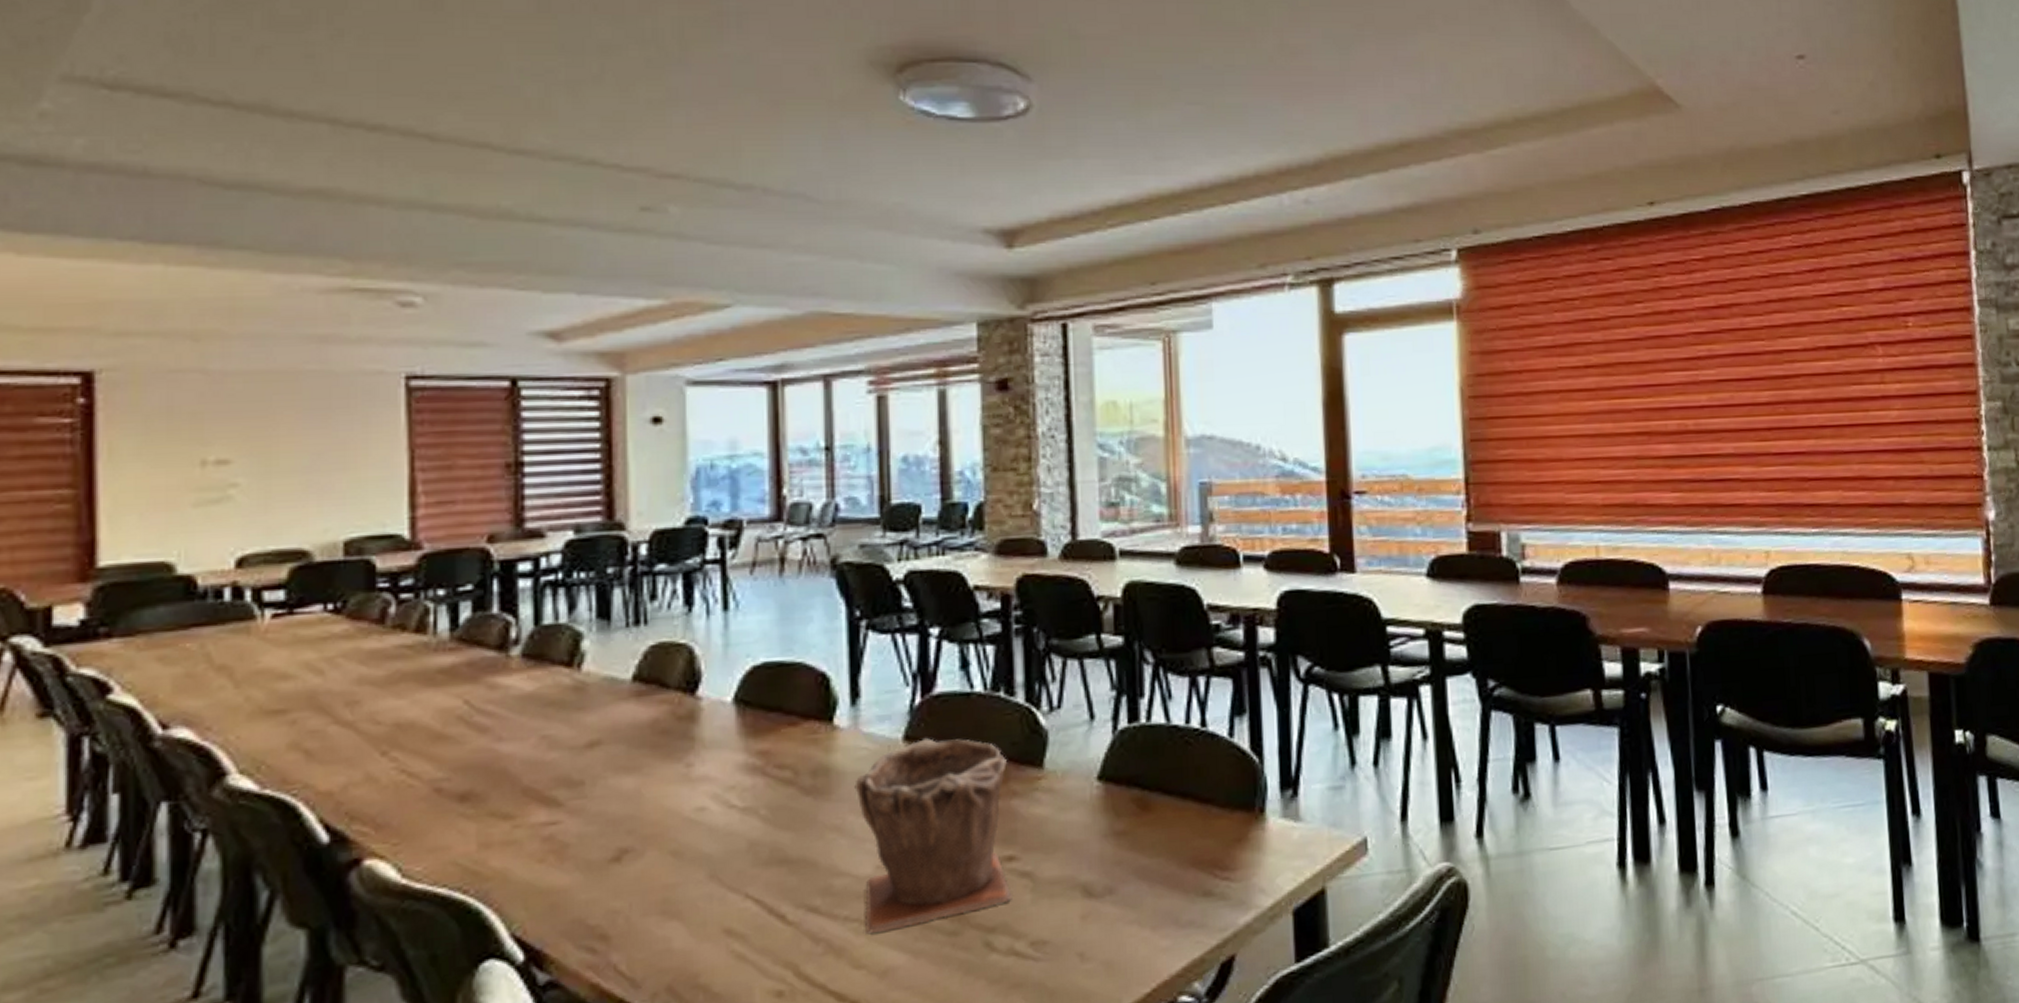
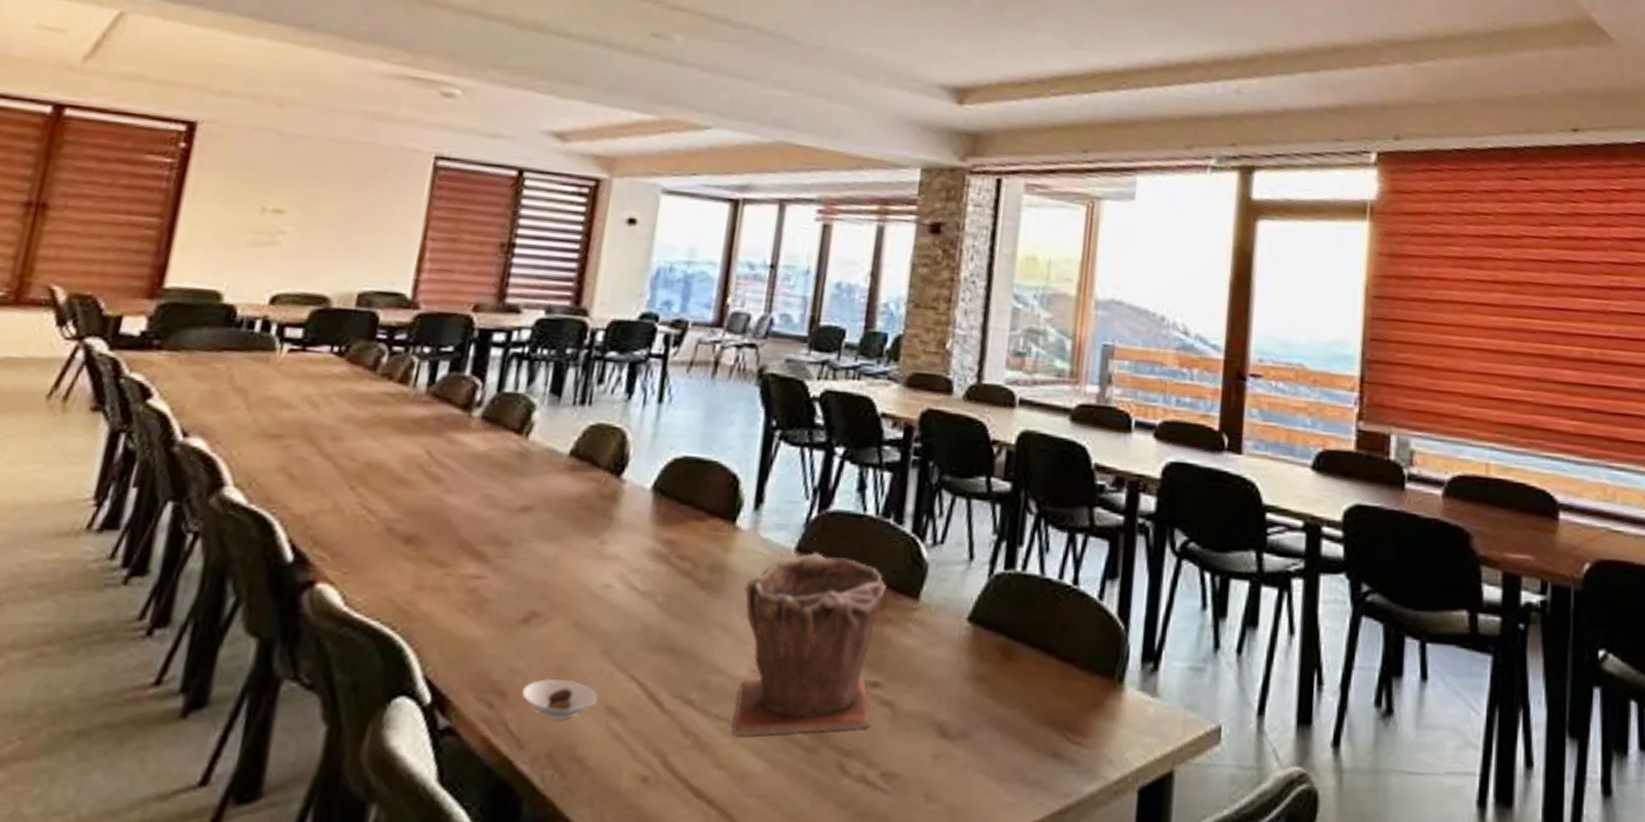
saucer: none [626,910,712,954] -> present [521,678,598,720]

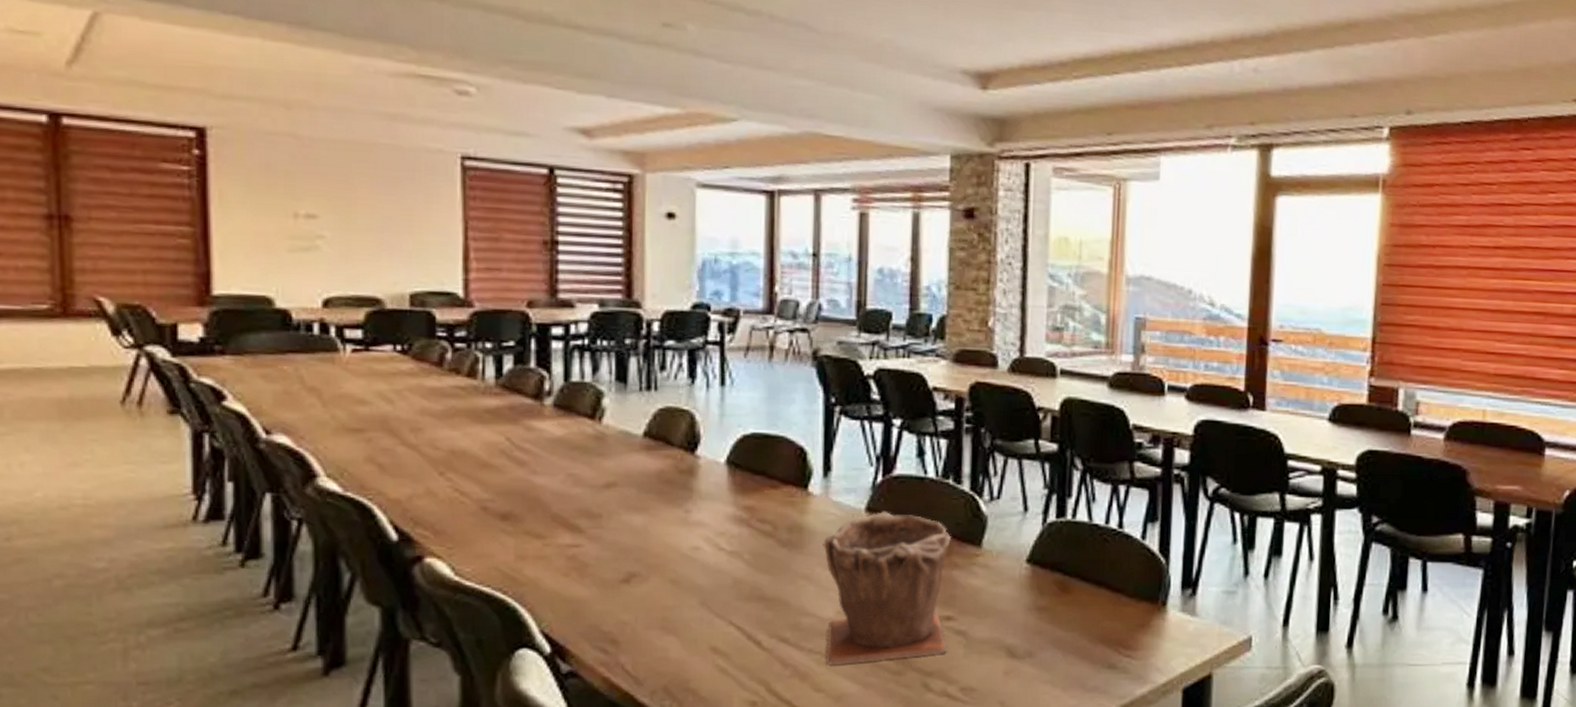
saucer: present [521,678,598,720] -> none [632,627,701,660]

